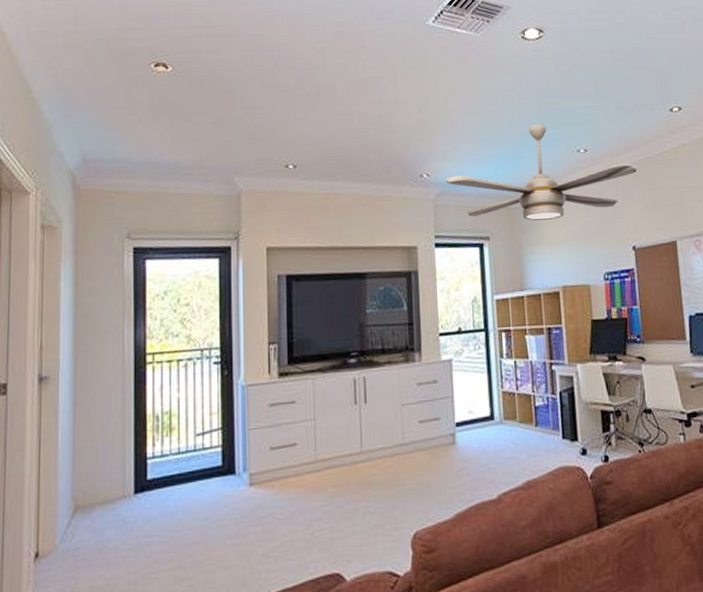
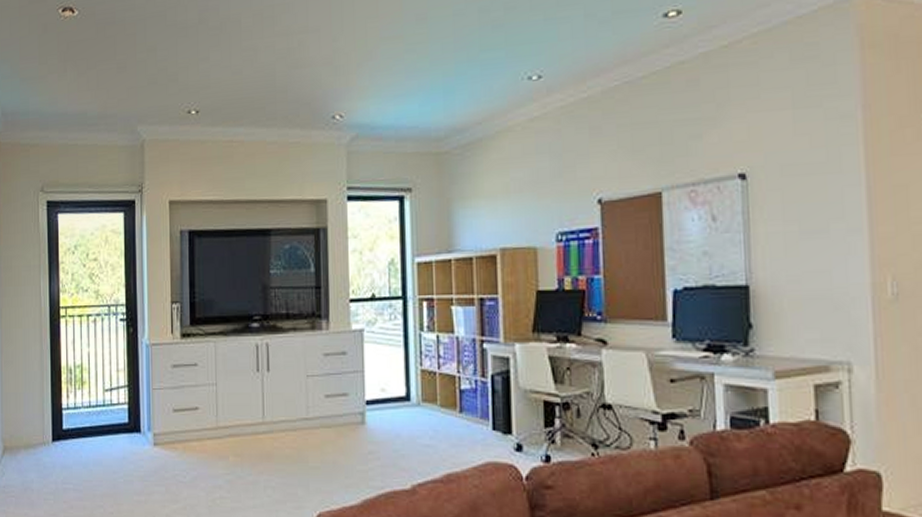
ceiling fan: present [445,124,638,221] -> none [361,46,611,168]

